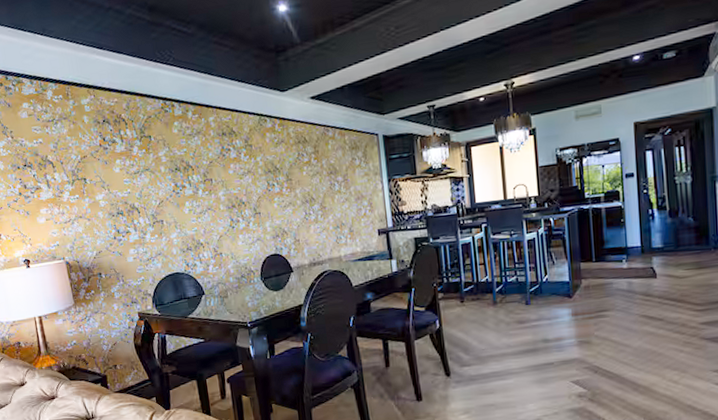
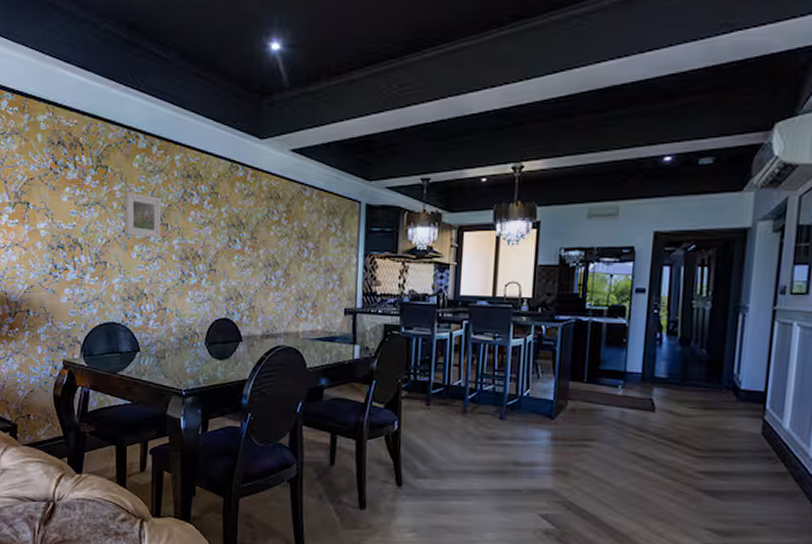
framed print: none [170,155,208,195] -> present [125,192,162,238]

